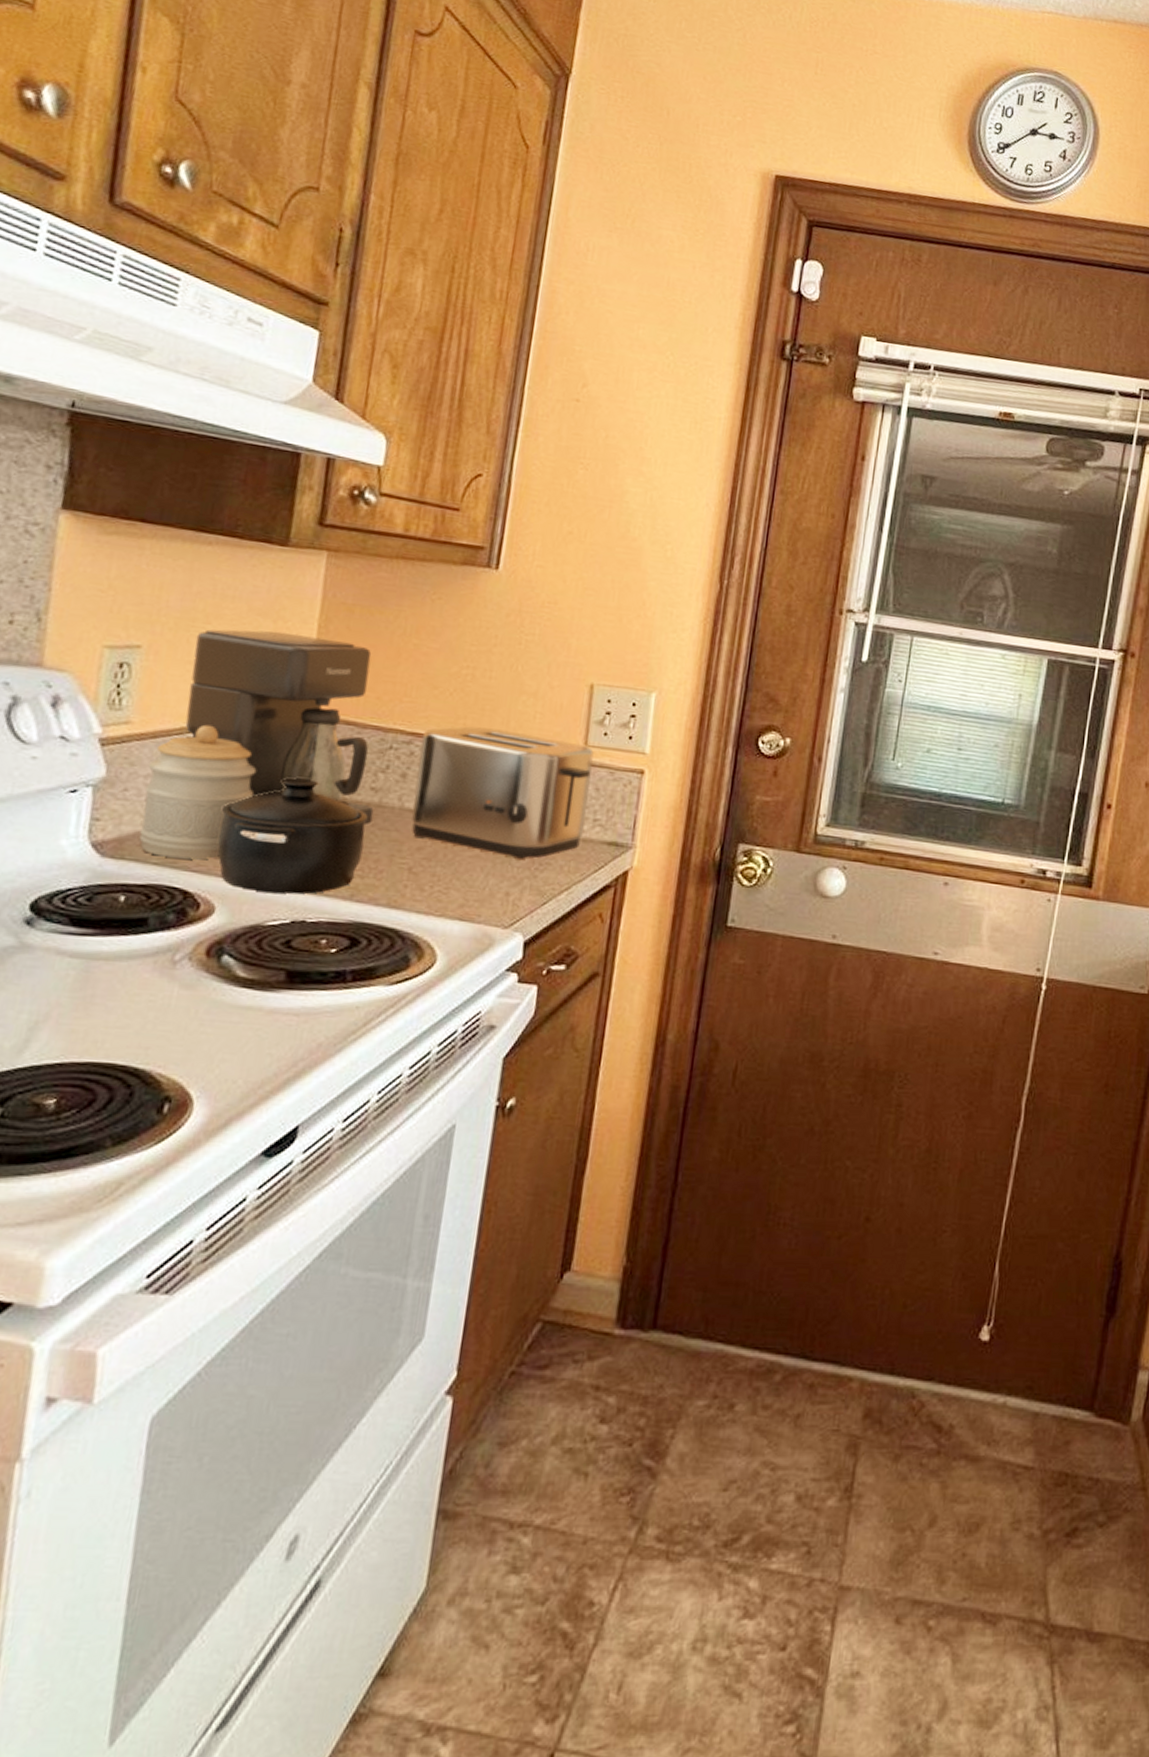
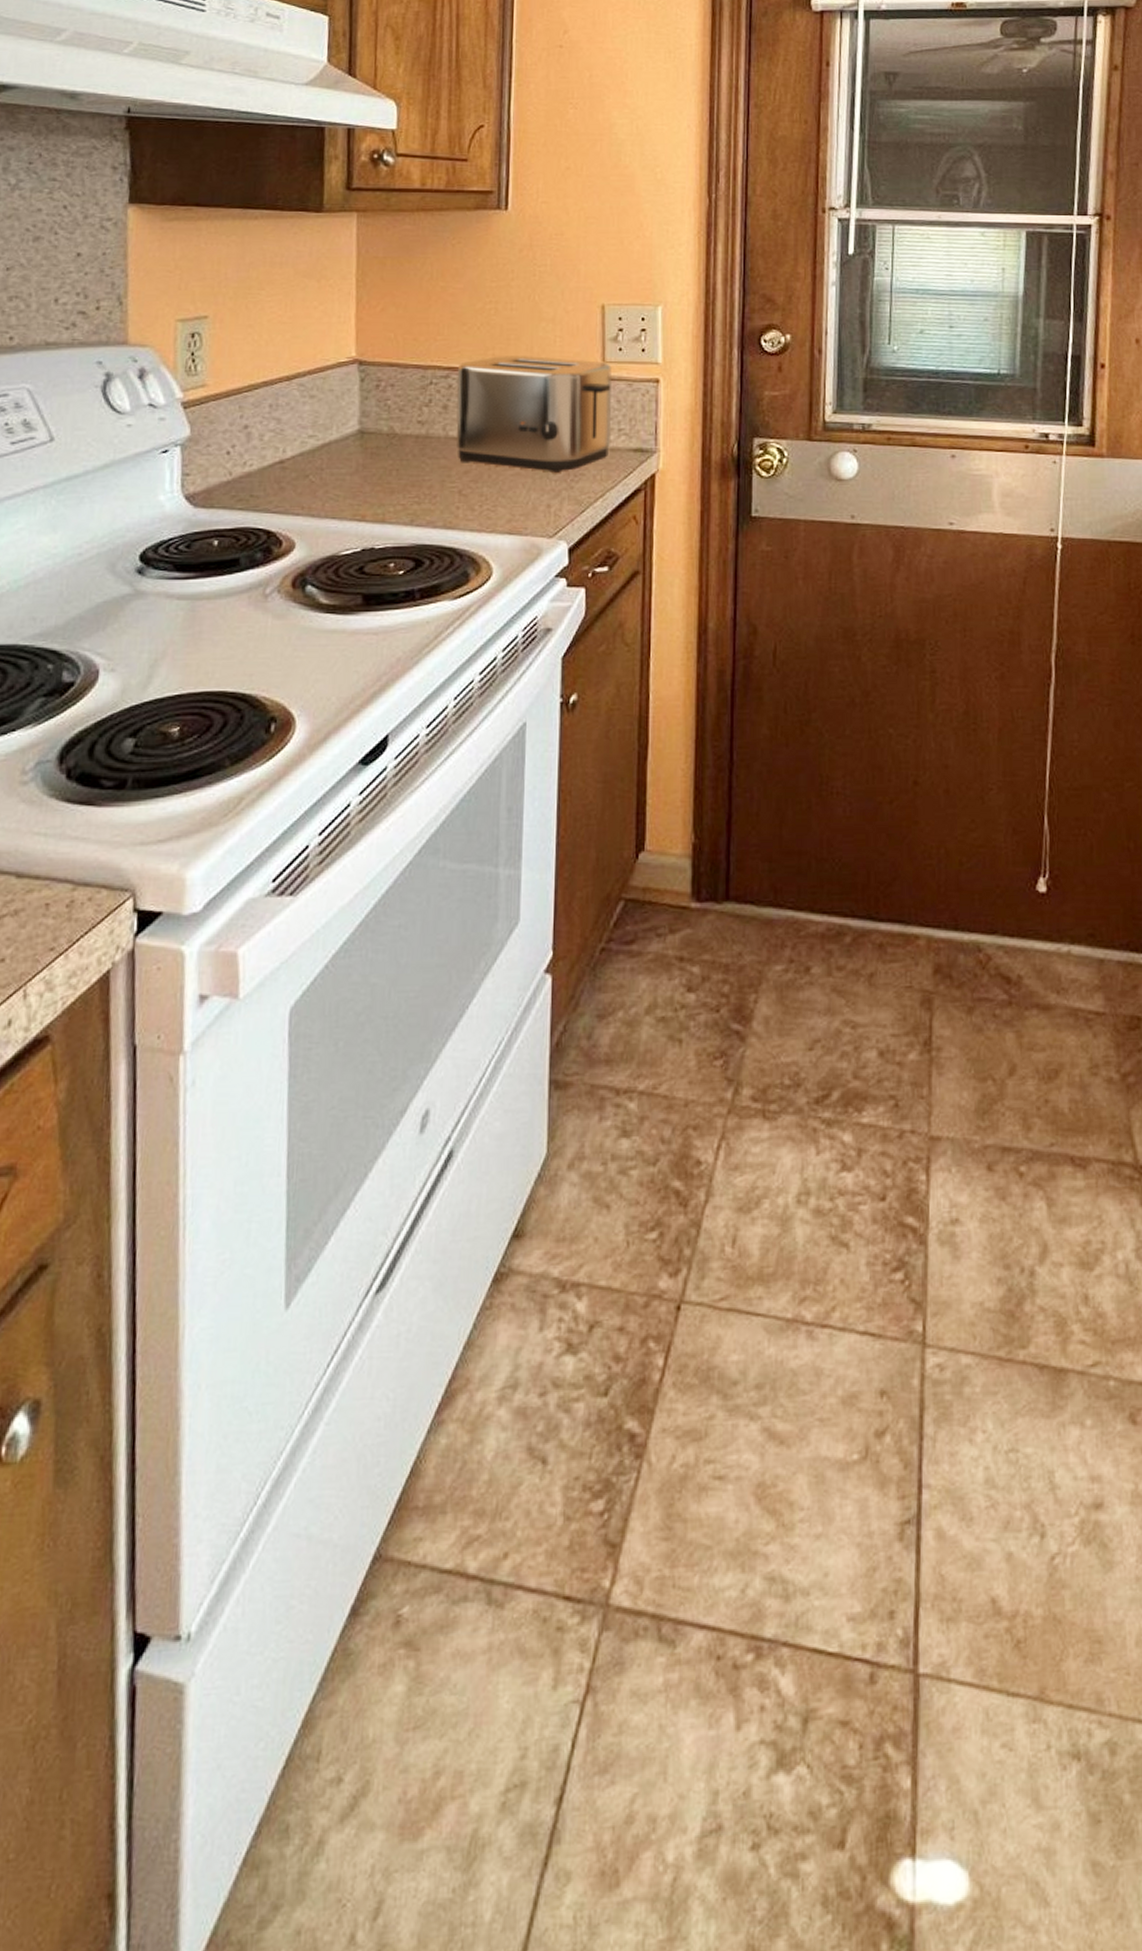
jar: present [139,724,257,860] -> none [224,380,318,502]
coffee maker: present [184,629,374,826] -> none [252,289,423,456]
saucepan: present [217,777,368,894] -> none [291,419,418,525]

